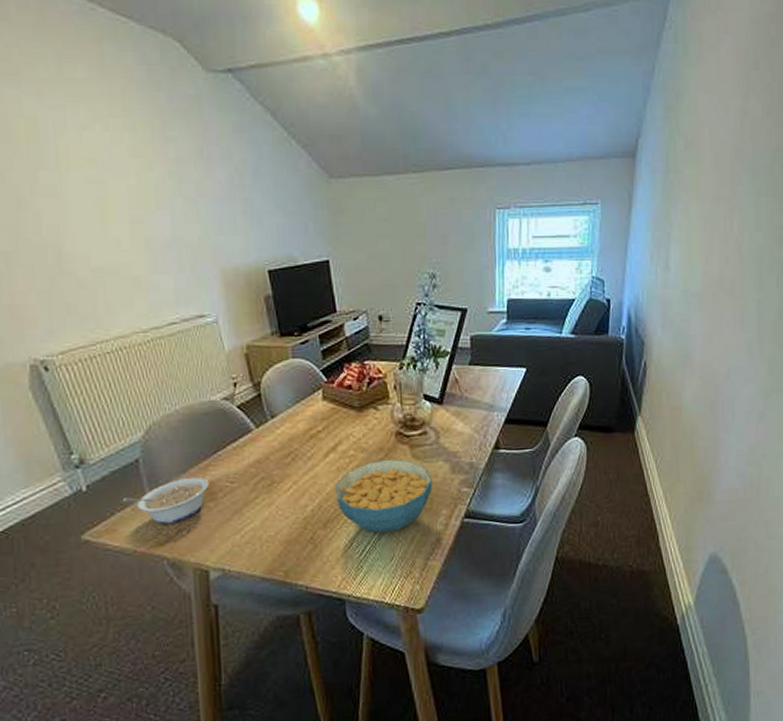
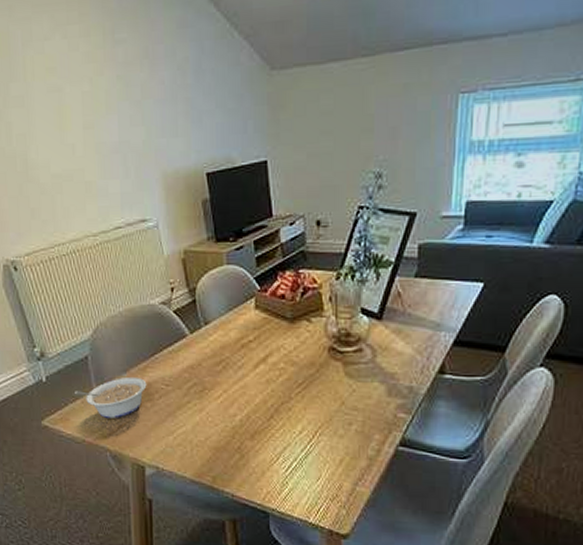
cereal bowl: present [335,459,433,534] -> none [264,375,366,452]

